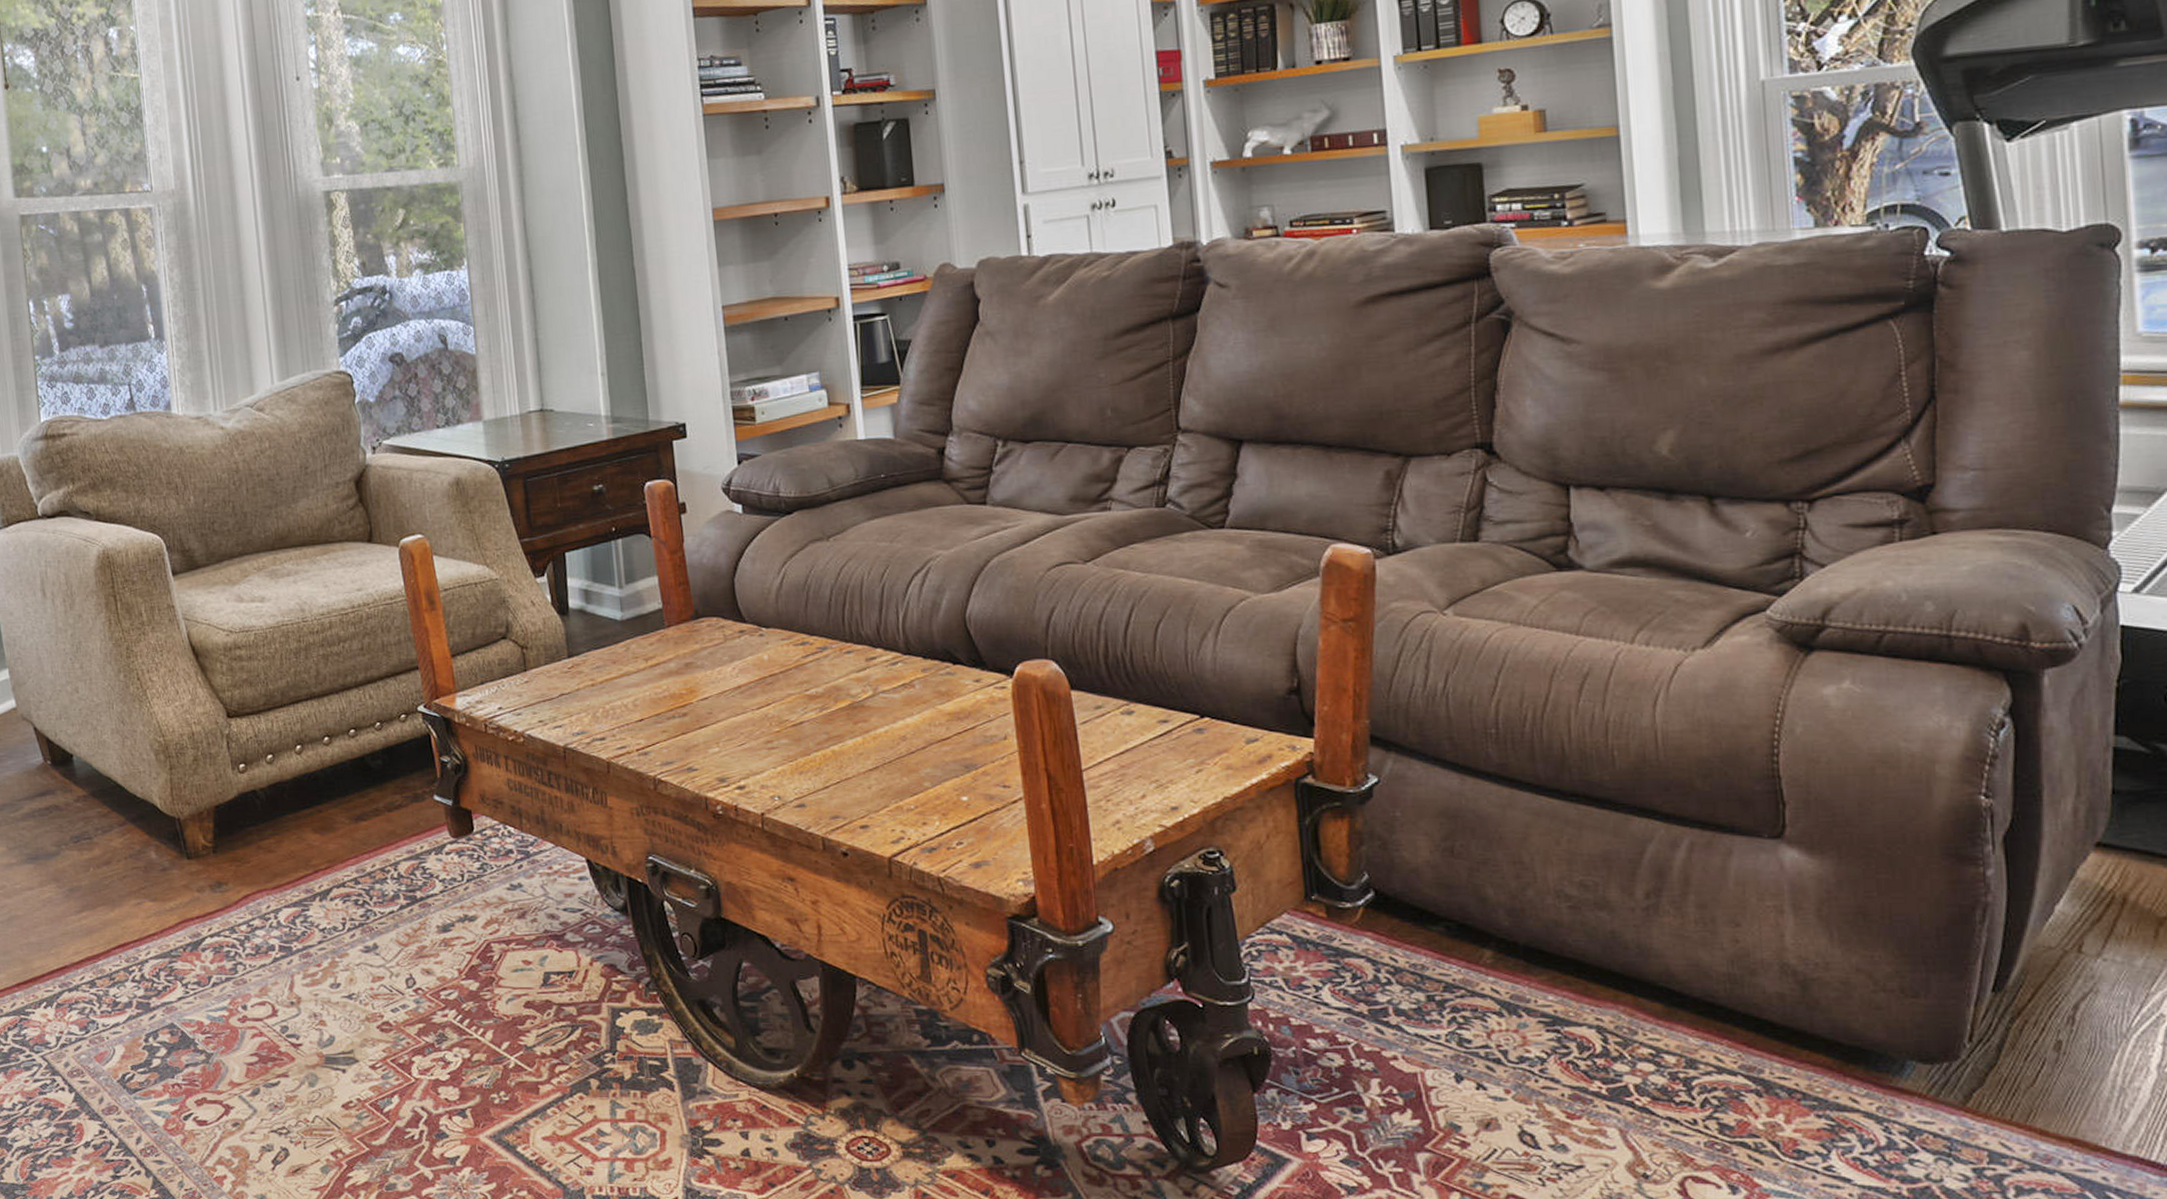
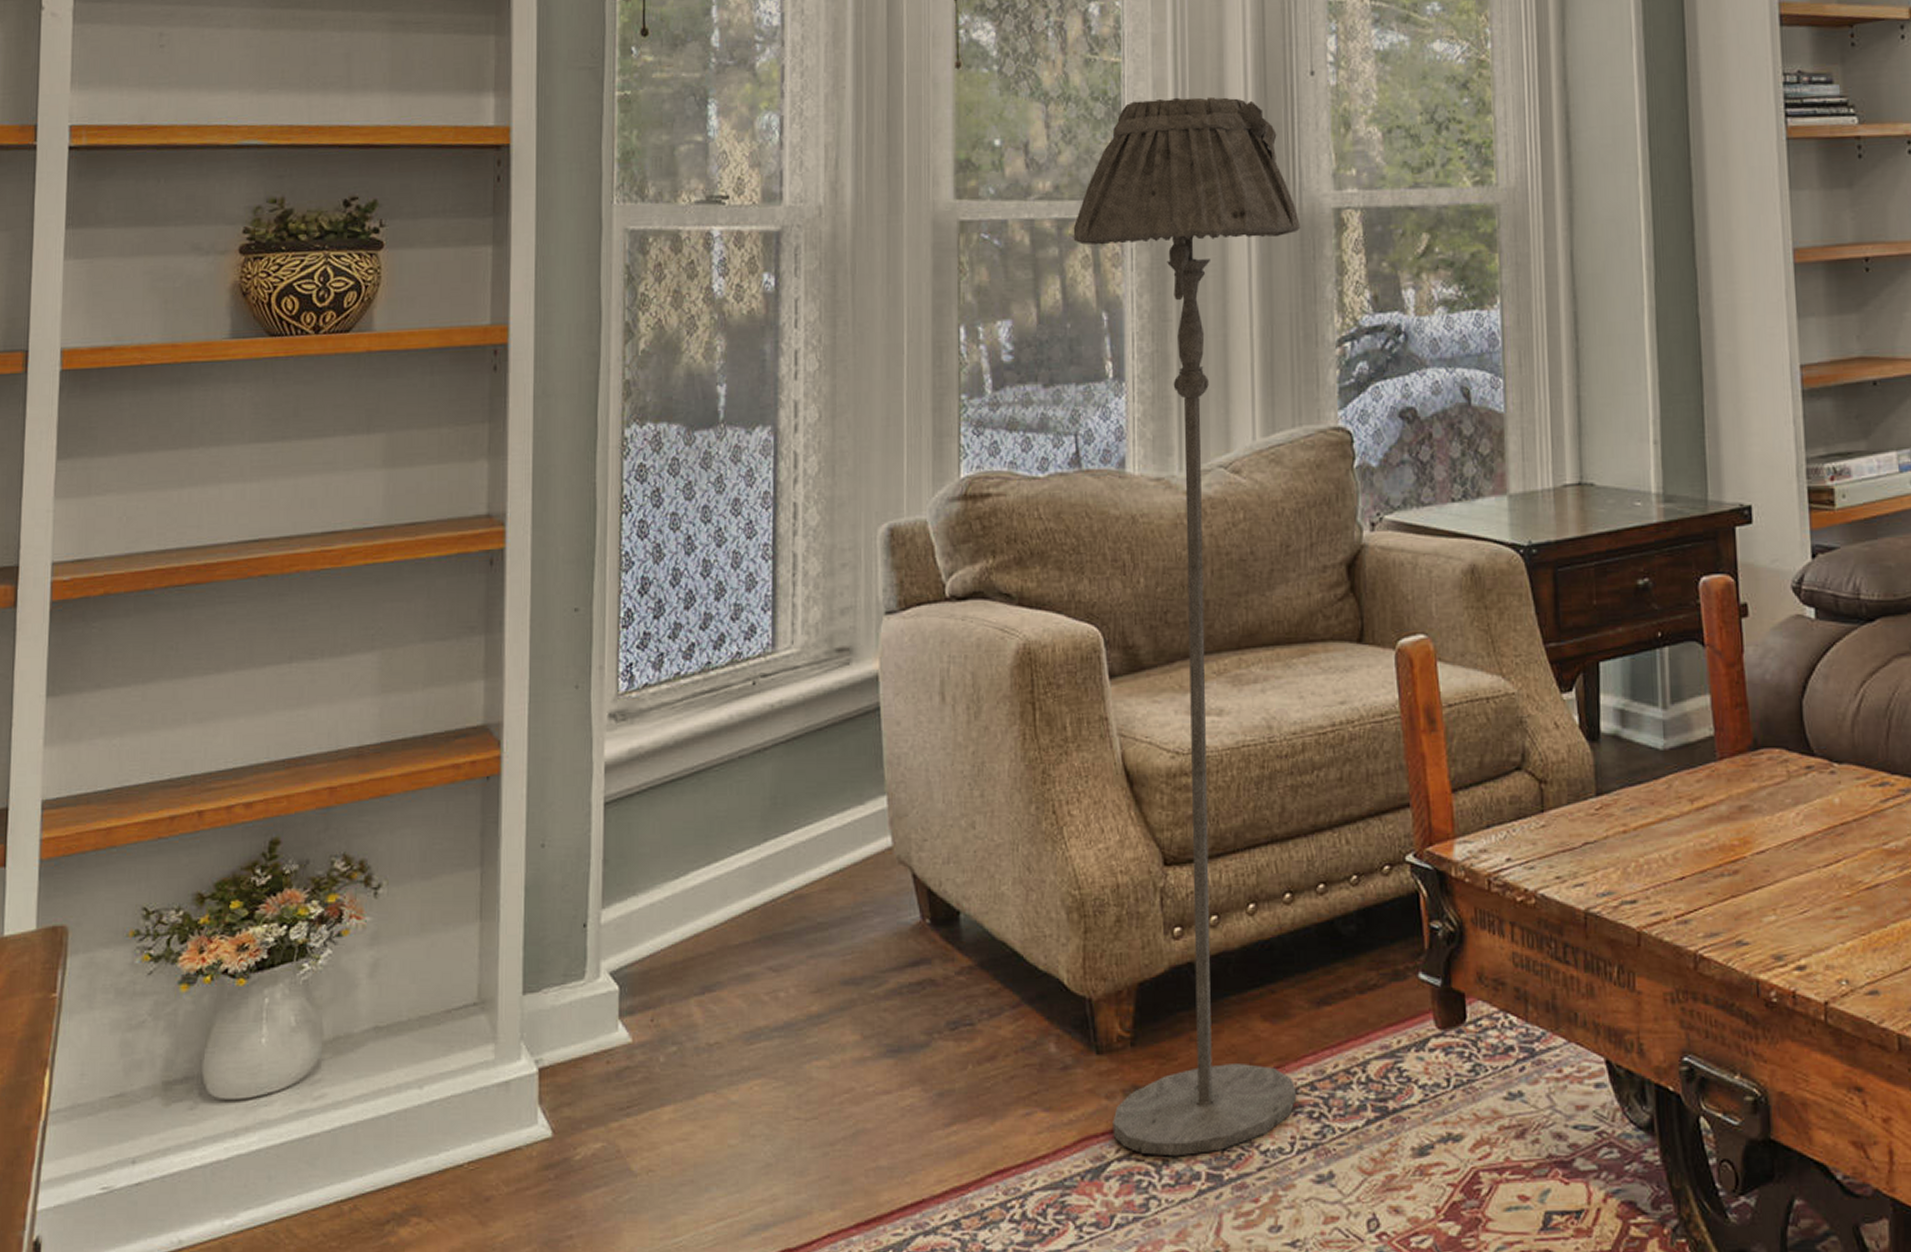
floor lamp: none [112,102,345,934] -> present [1073,96,1300,1157]

